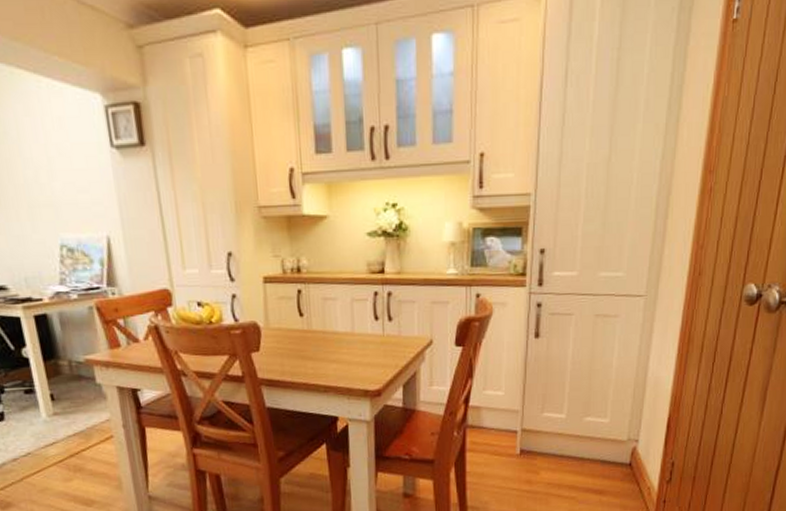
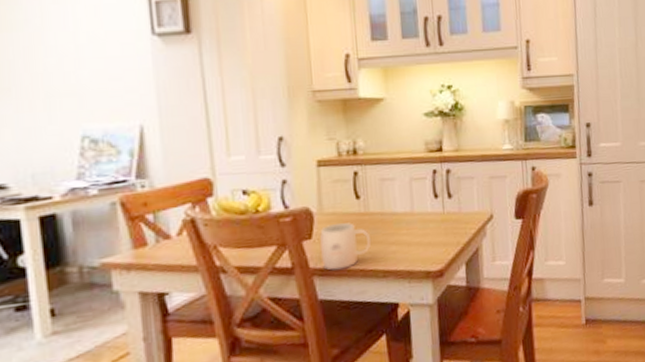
mug: none [266,339,314,382] -> present [319,222,372,271]

